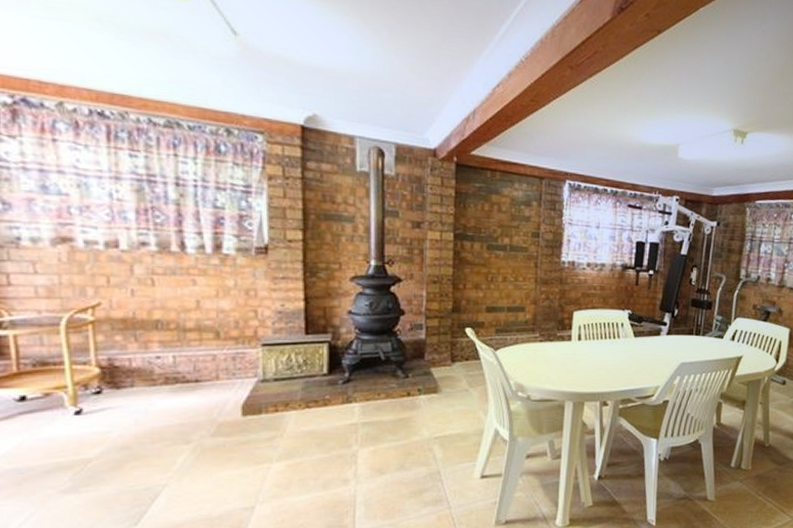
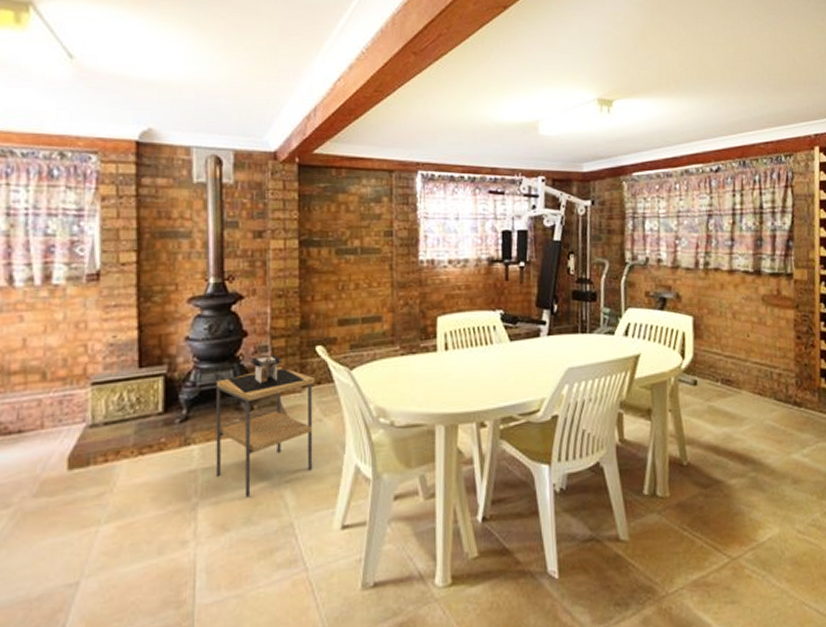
side table: none [374,342,464,449] -> present [215,366,316,498]
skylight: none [386,332,455,364] -> present [228,354,305,394]

